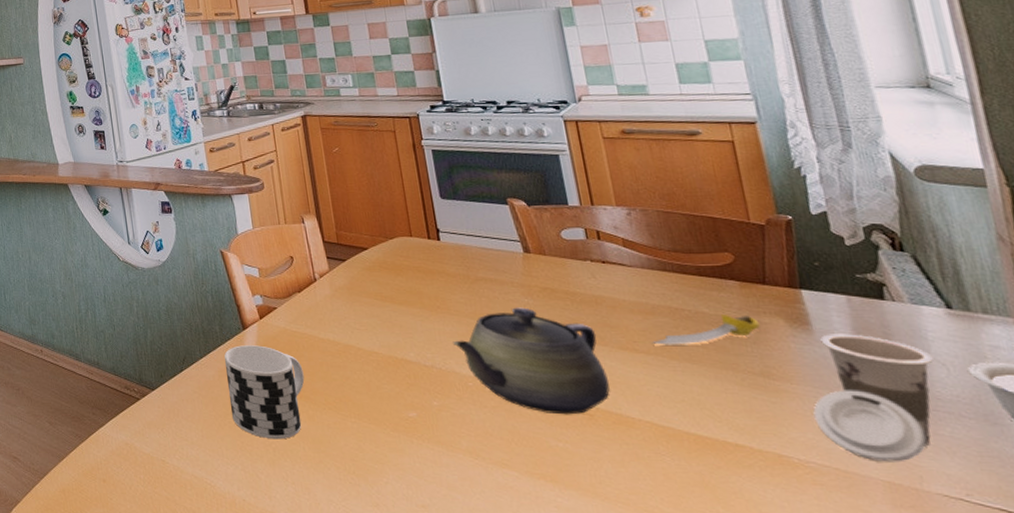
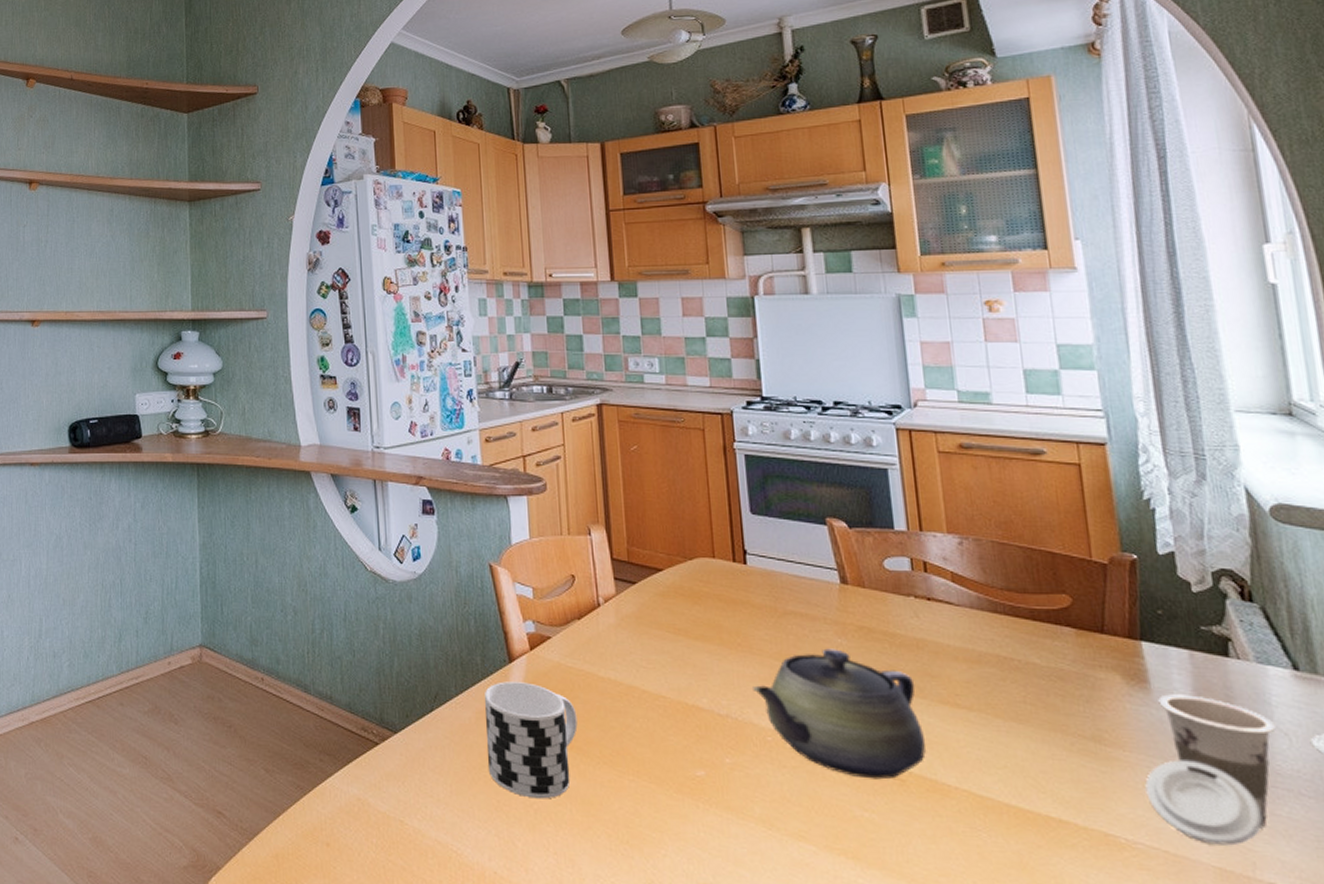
sword: present [651,315,760,345] -> none [975,667,1095,701]

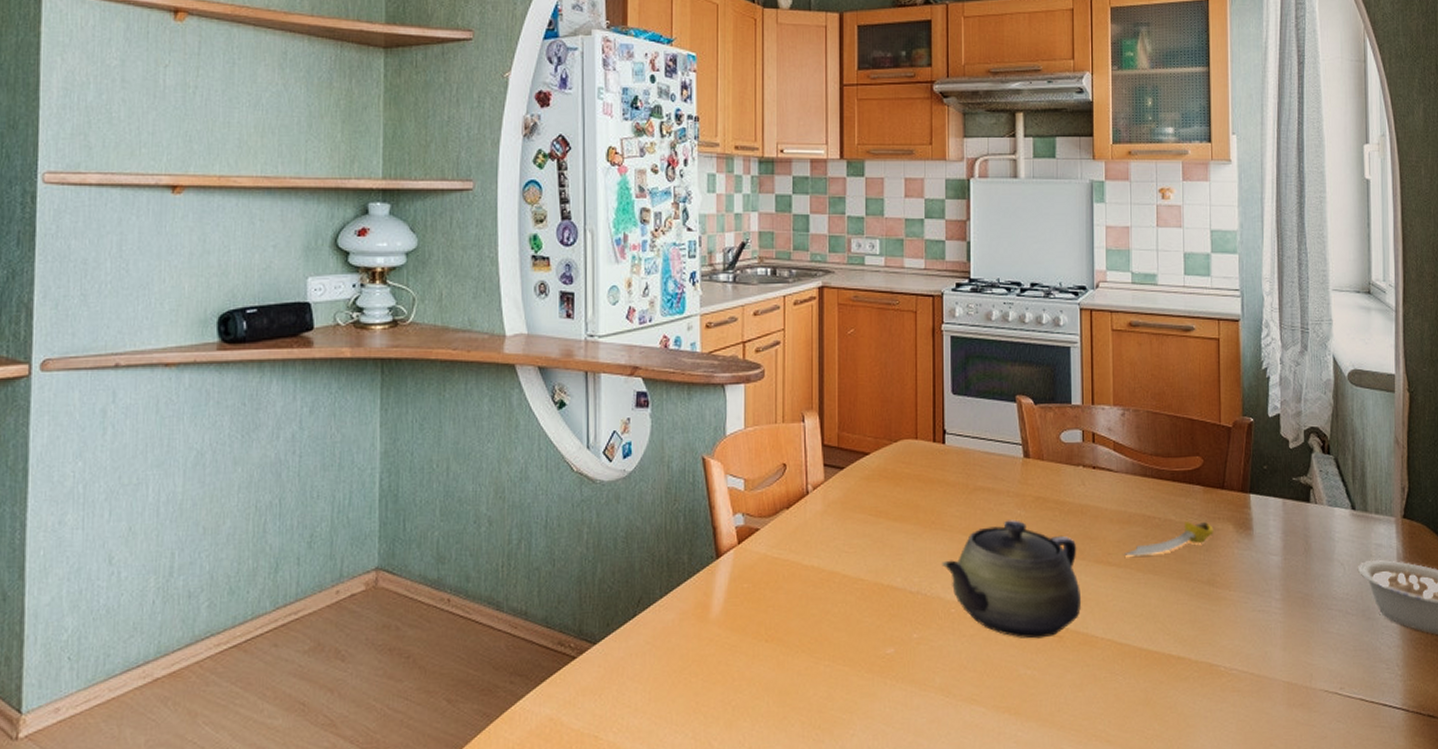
cup: present [485,681,578,799] -> none [688,577,779,696]
sword: none [975,667,1095,701] -> present [1123,522,1214,557]
cup: present [1145,694,1276,846] -> none [1242,537,1336,663]

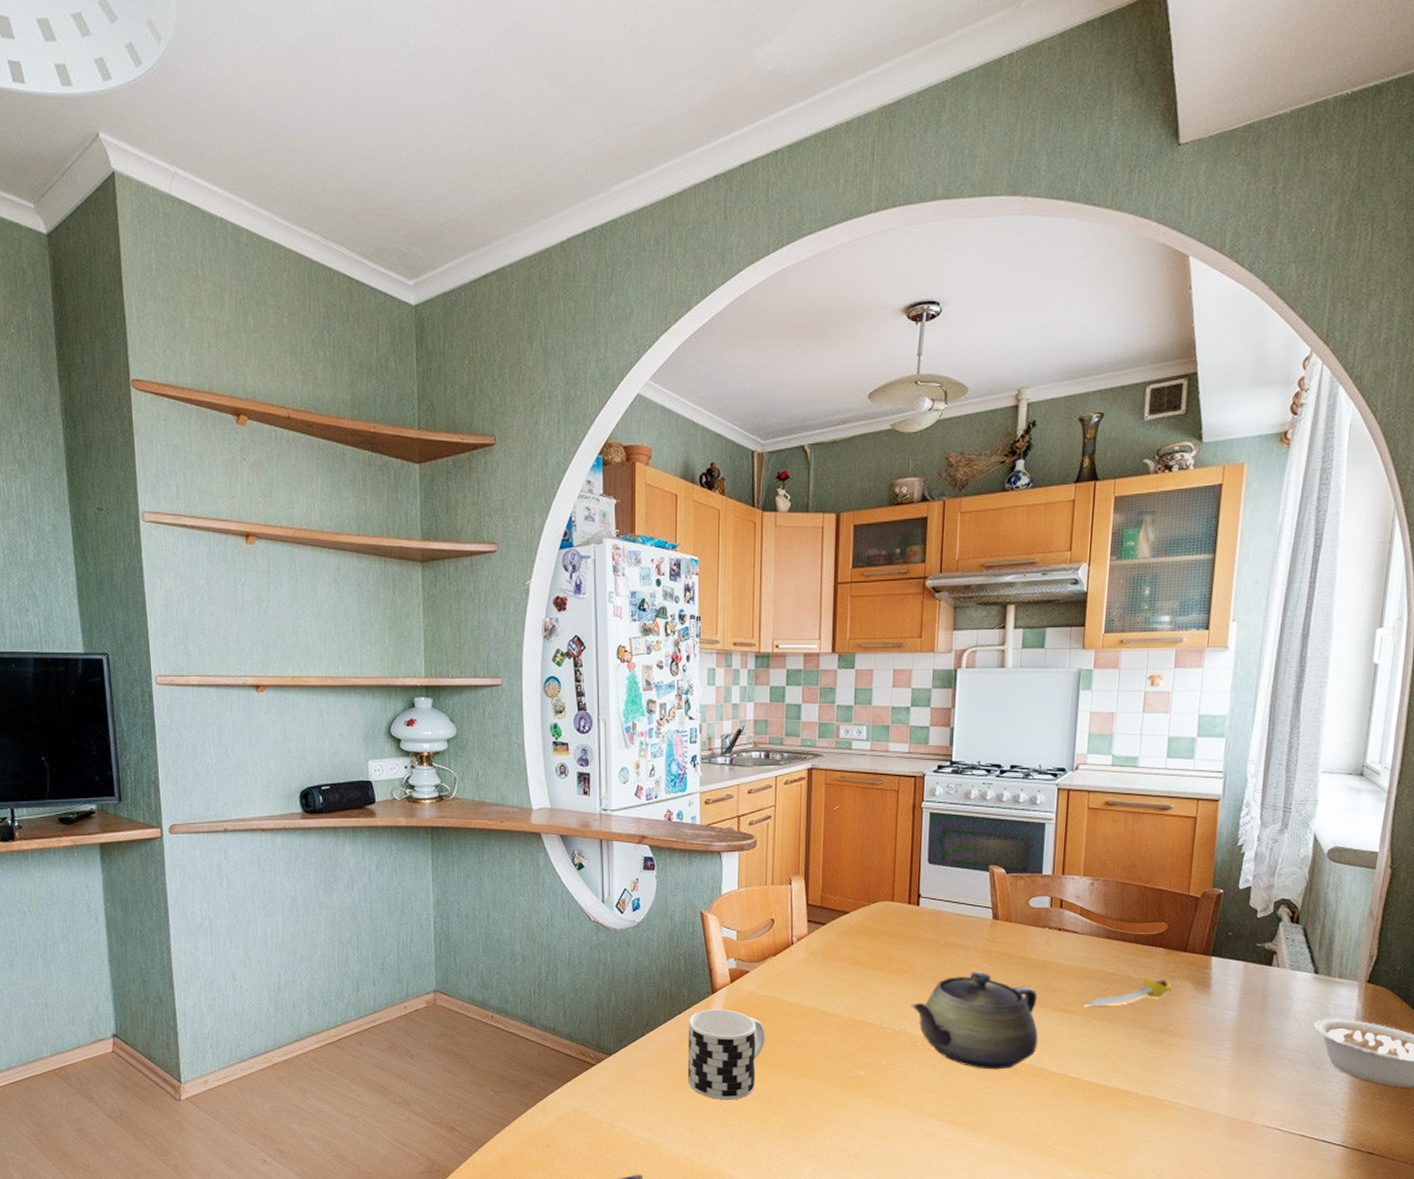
cup: none [688,577,779,696] -> present [687,1009,765,1100]

